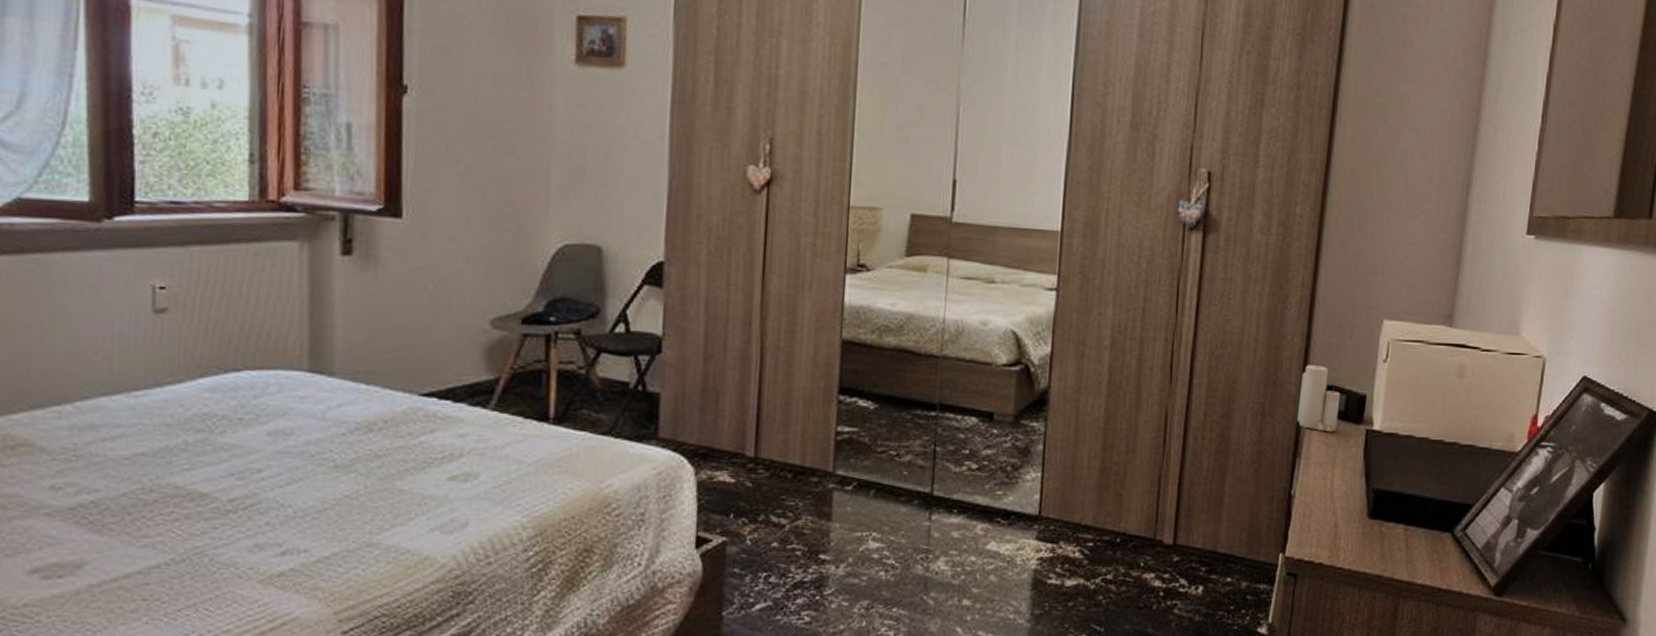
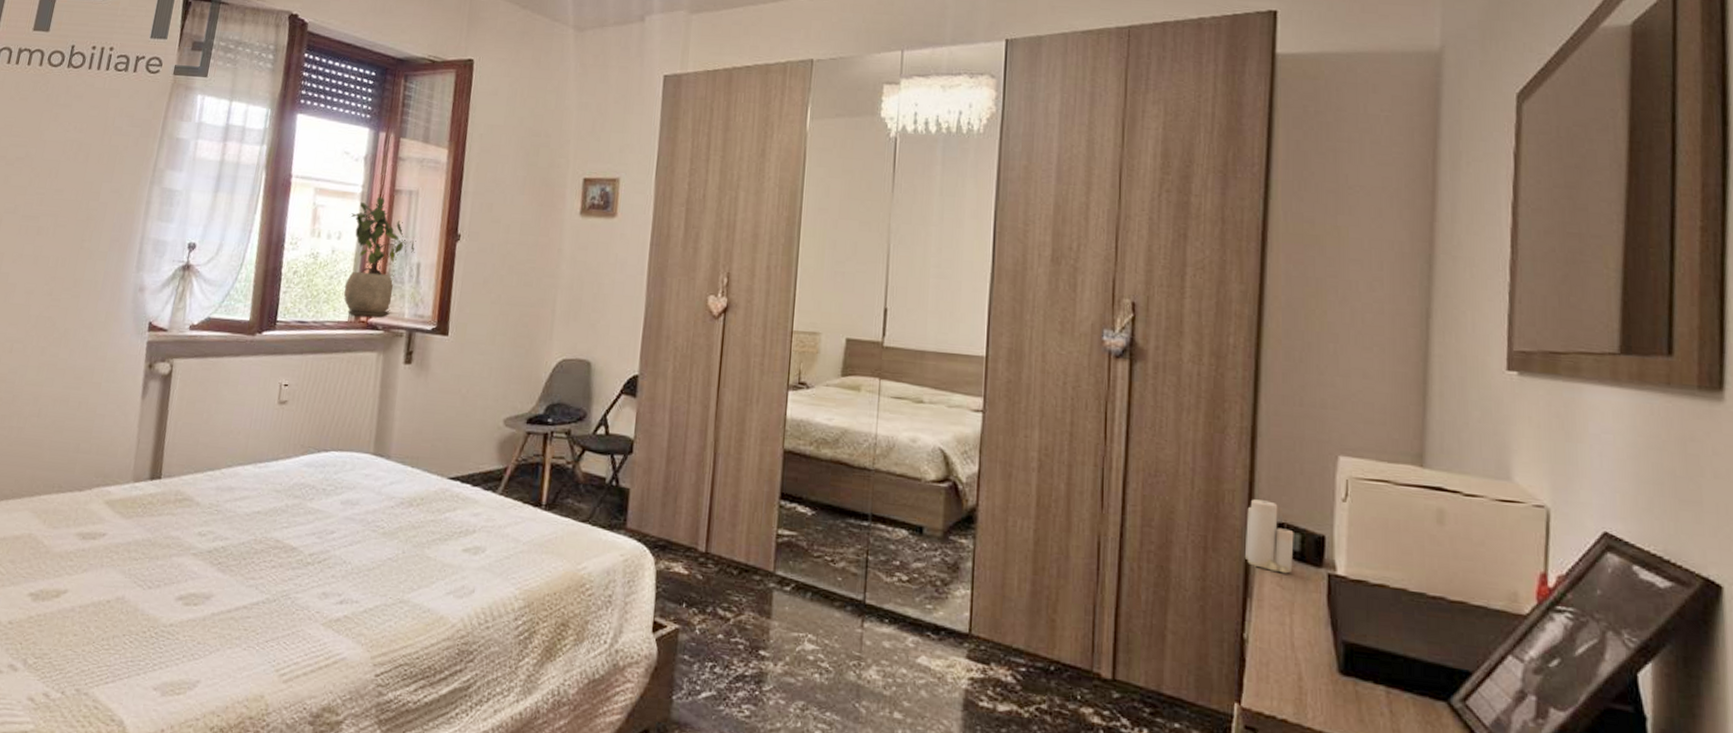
potted plant: none [233,31,342,197] -> present [343,197,416,319]

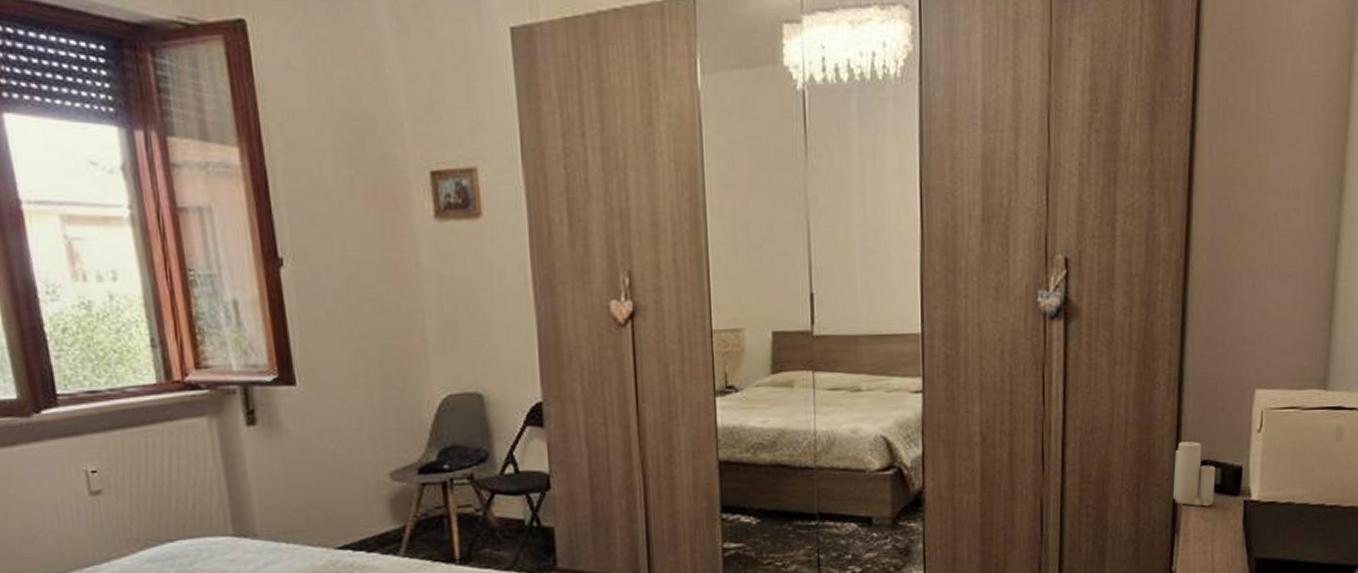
potted plant: present [343,197,416,319] -> none [120,219,226,377]

